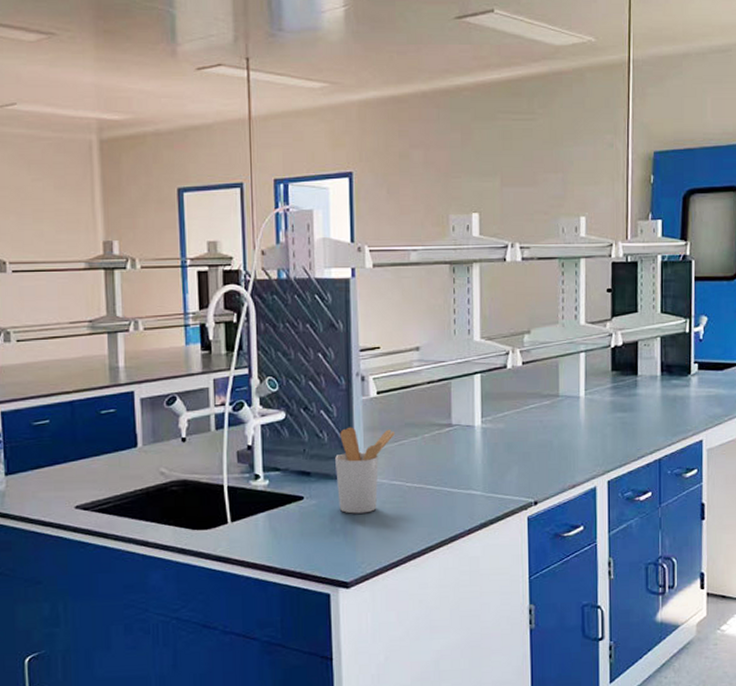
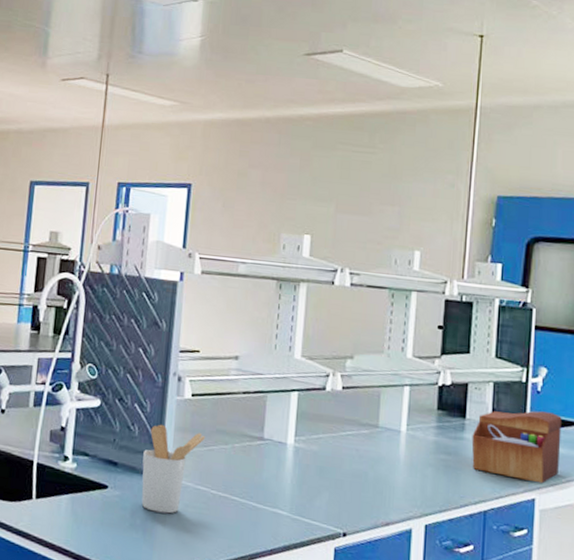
sewing box: none [644,358,722,425] -> present [471,411,562,484]

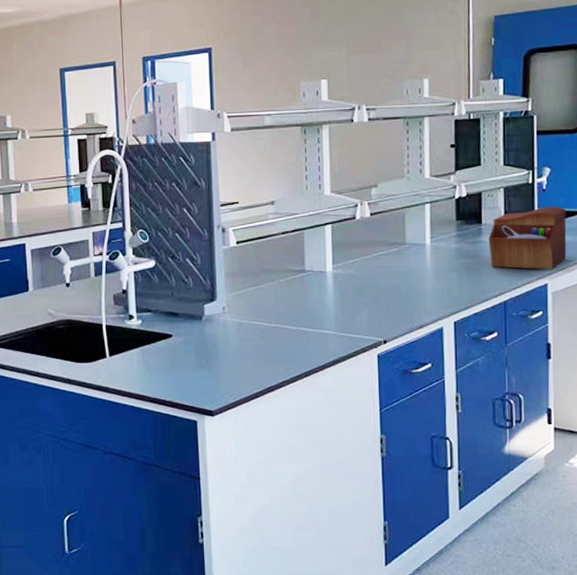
utensil holder: present [141,424,206,514] -> none [200,273,254,350]

